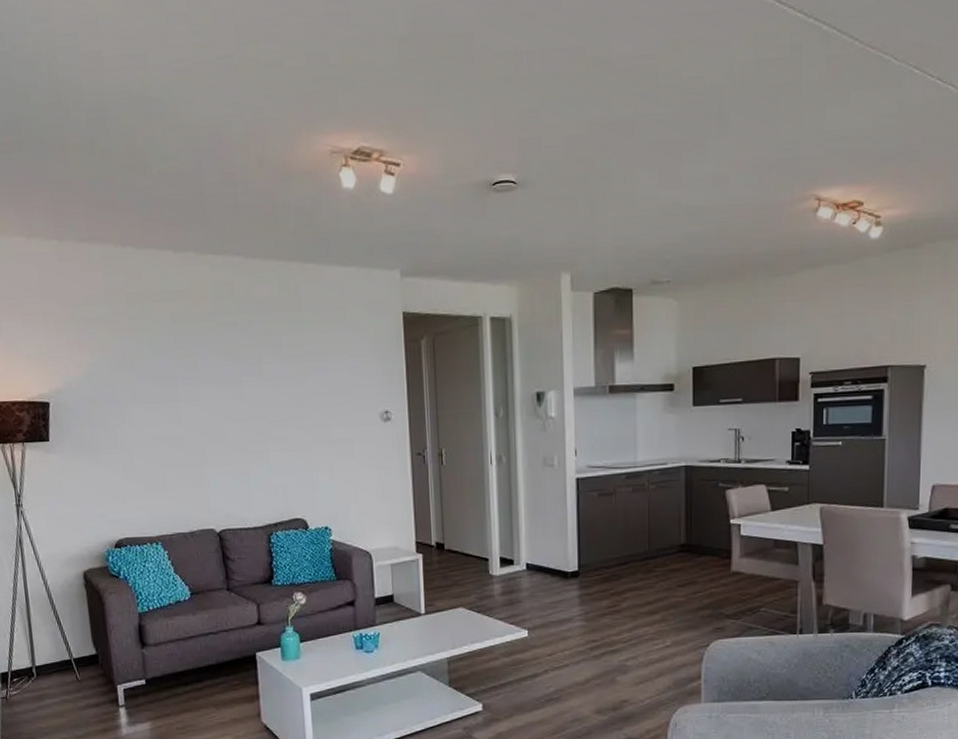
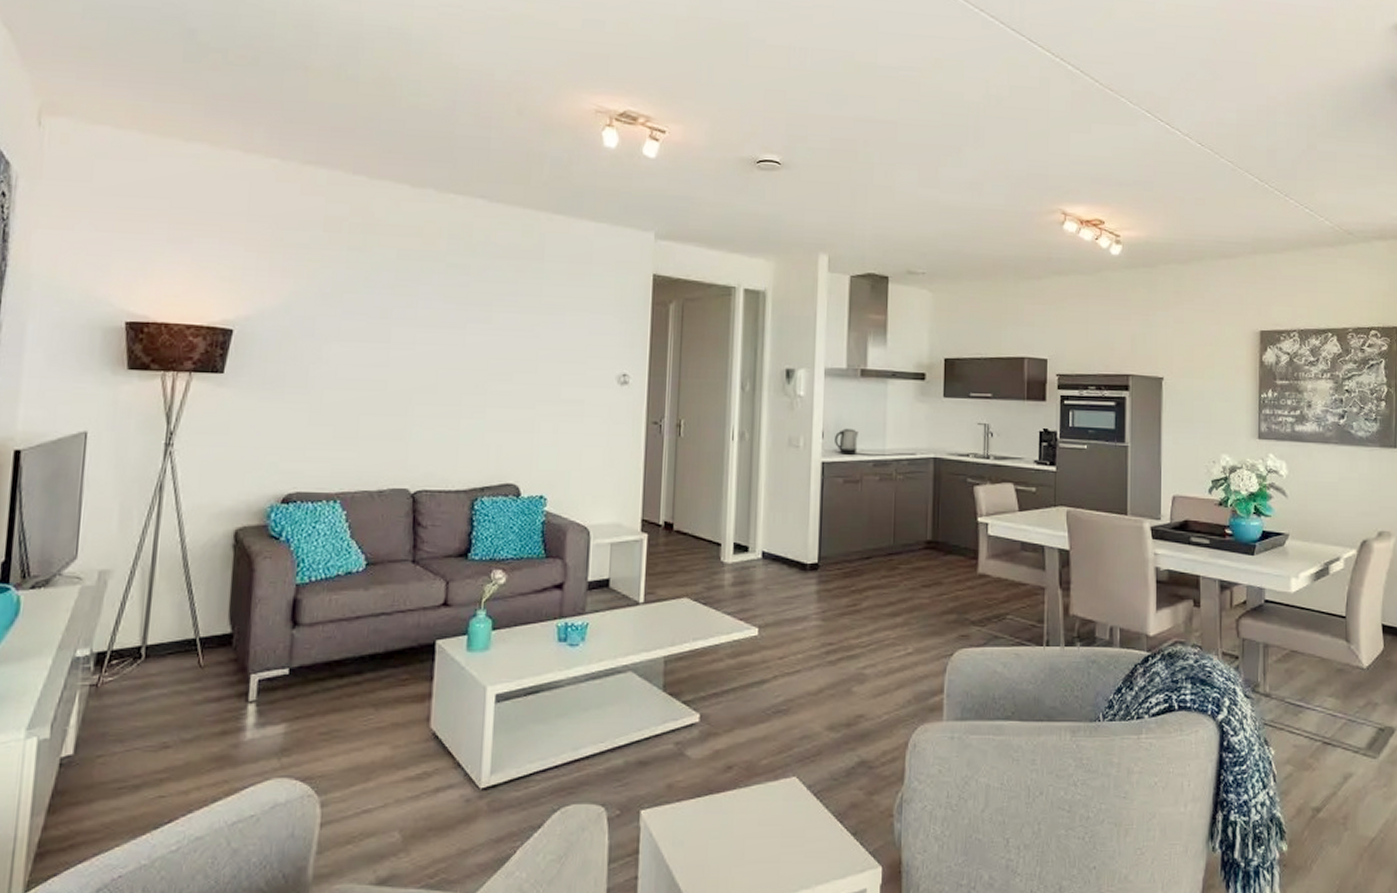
kettle: none [586,444,611,470] -> present [833,428,860,455]

